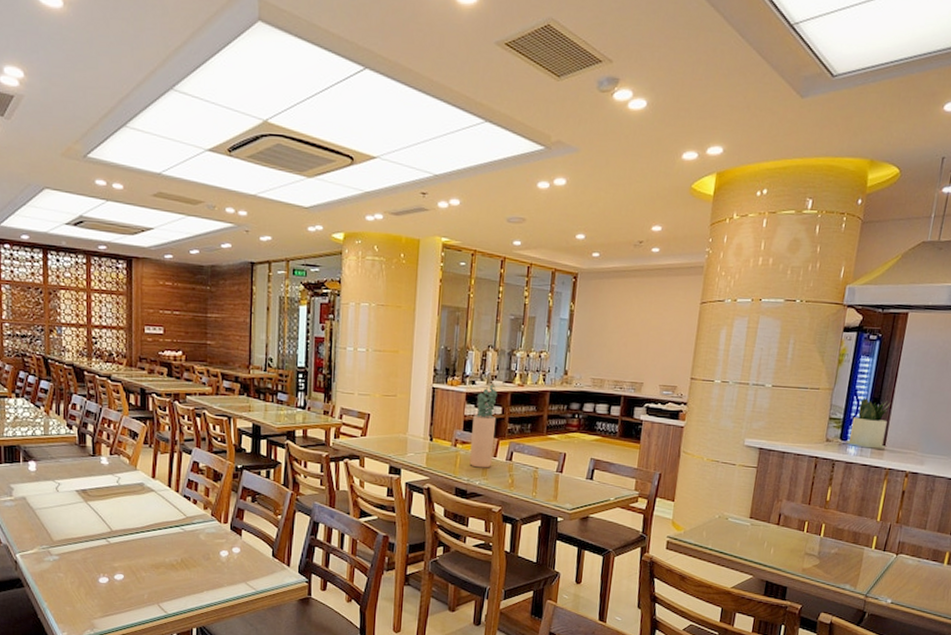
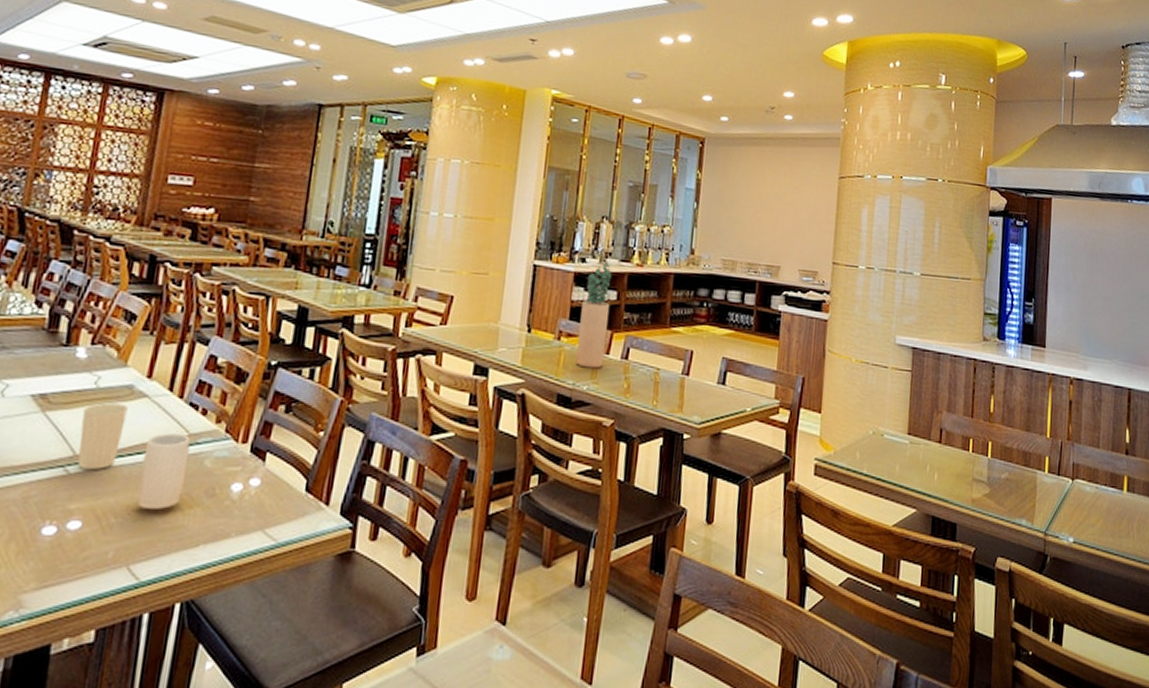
cup: none [112,495,142,542] -> present [77,402,128,471]
cup: none [157,516,189,567] -> present [136,432,191,509]
planter: present [846,398,891,450] -> none [1004,291,1047,352]

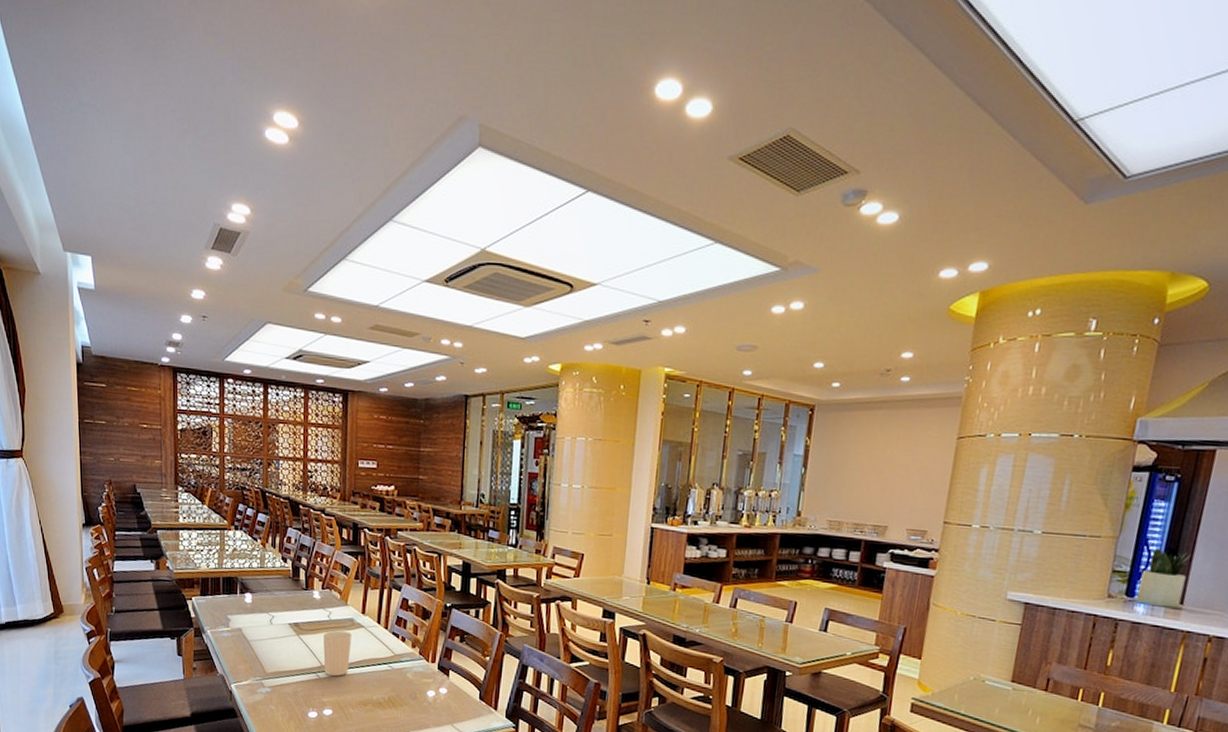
cup: present [136,432,191,509] -> none [365,653,397,705]
vase: present [576,259,612,369] -> none [689,521,722,615]
planter: none [1004,291,1047,352] -> present [1132,548,1191,610]

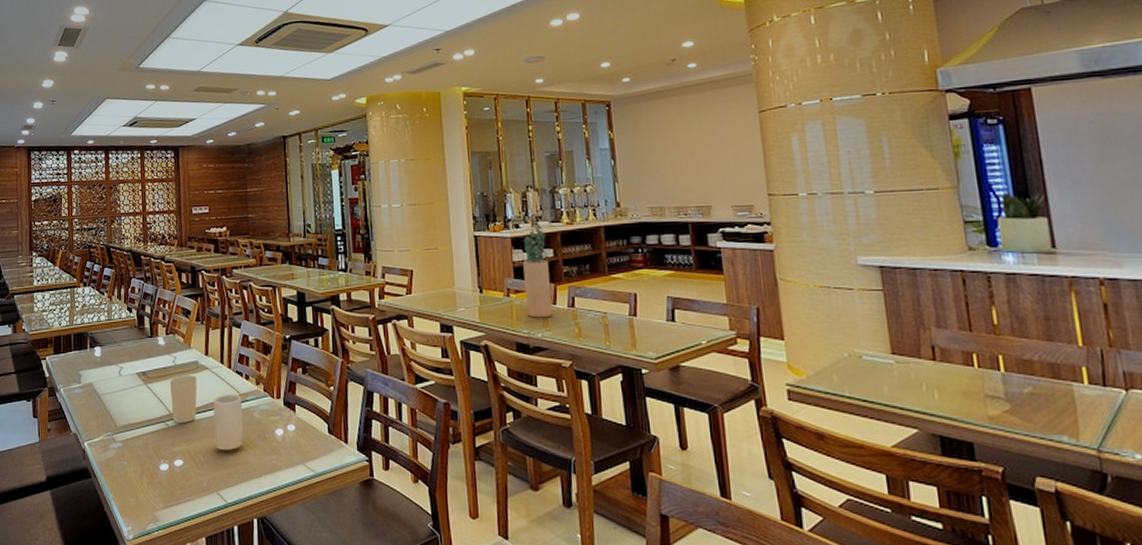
cup: none [365,653,397,705] -> present [213,393,244,450]
vase: none [689,521,722,615] -> present [523,222,552,318]

